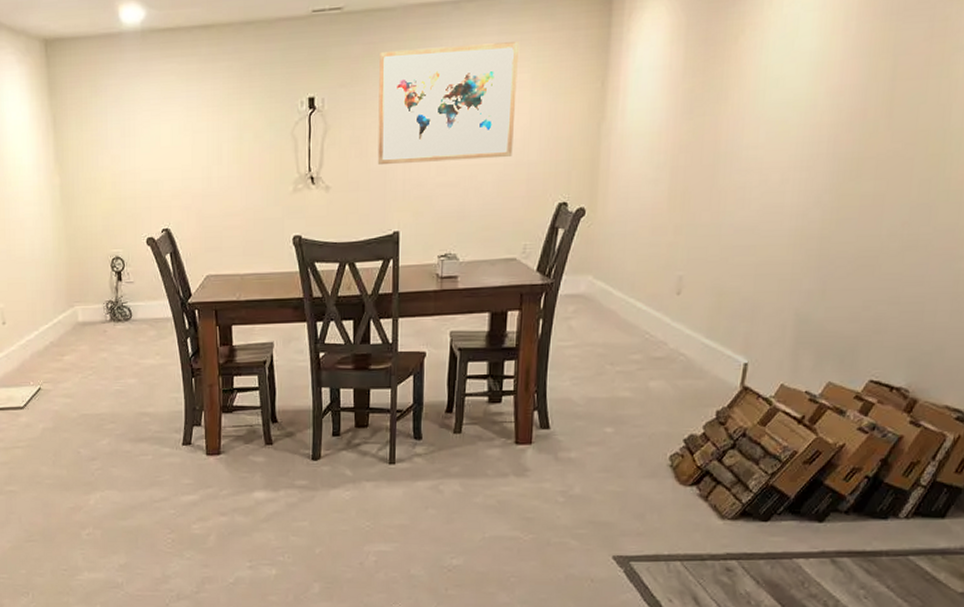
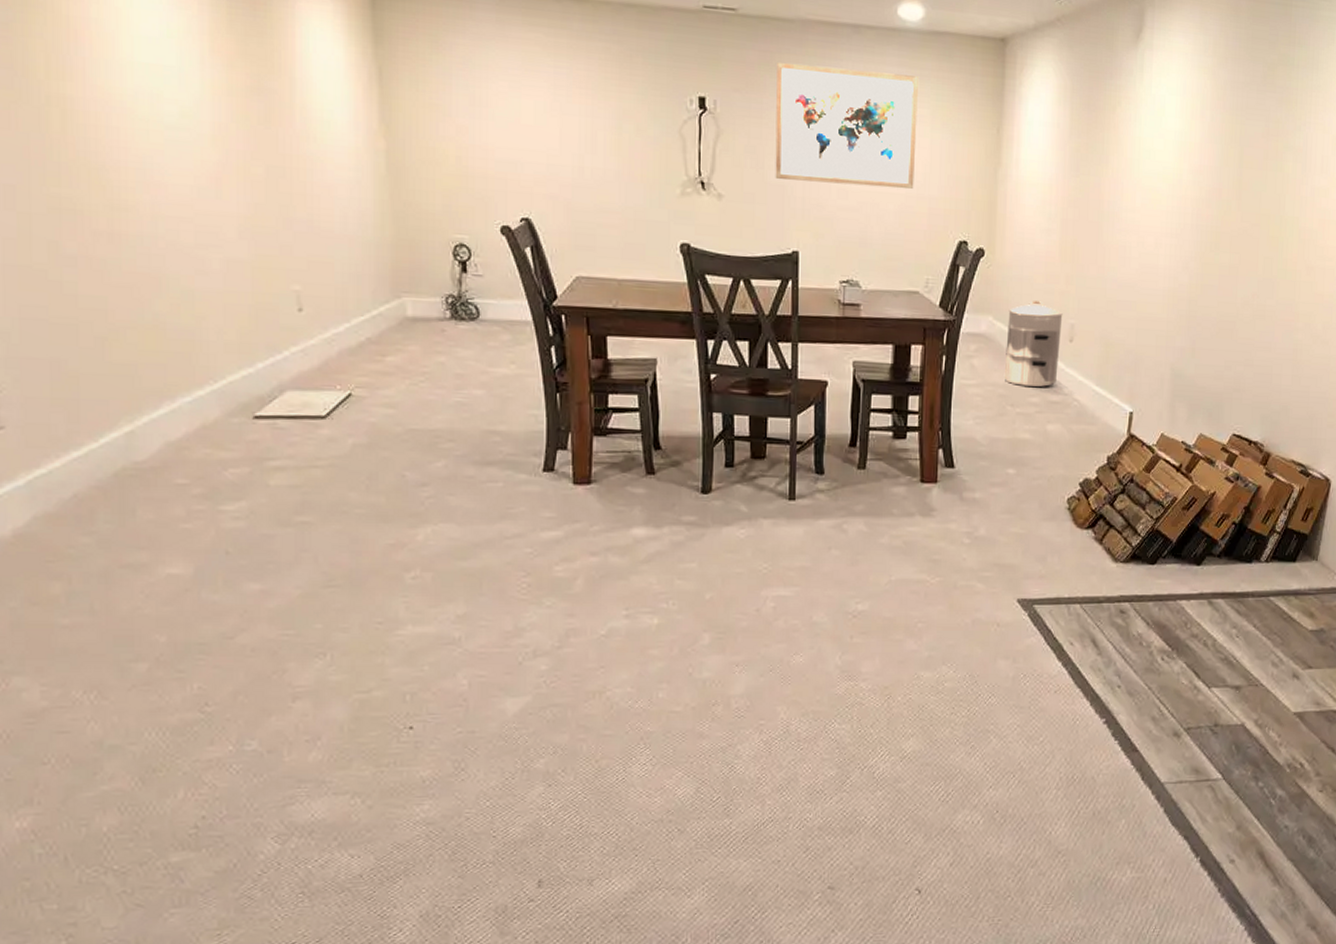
waste bin: none [603,255,670,344] -> present [1004,301,1063,387]

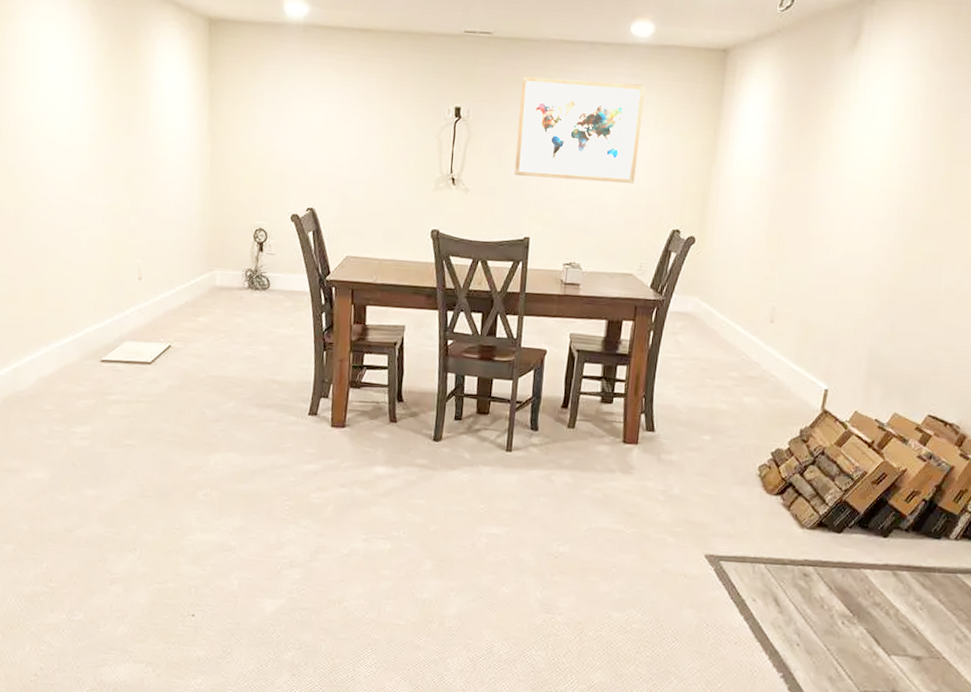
waste bin: present [1004,301,1063,387] -> none [706,284,765,363]

